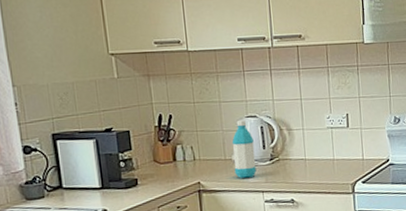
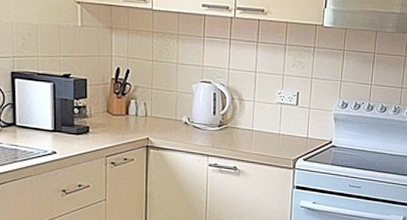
water bottle: present [232,120,257,178] -> none [183,84,205,140]

